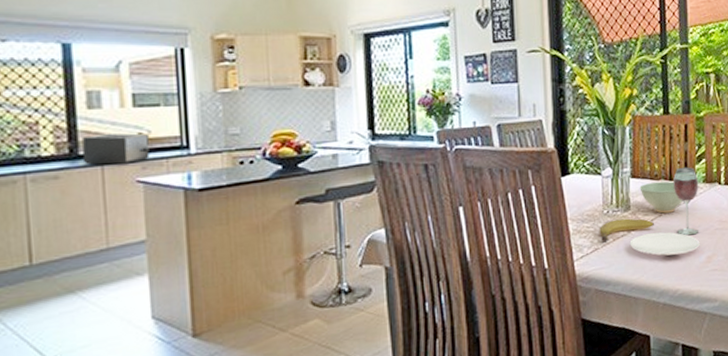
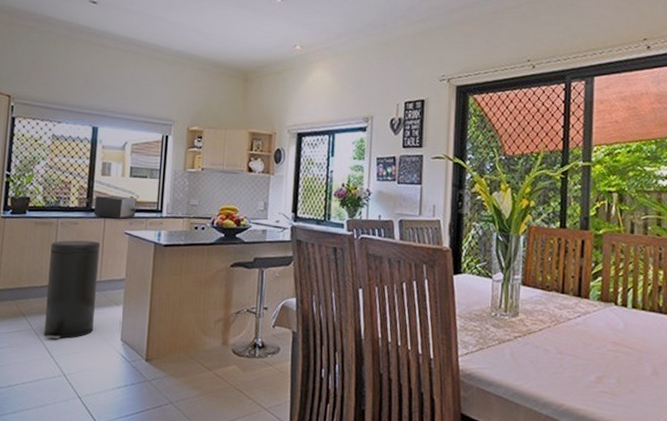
pedal bin: none [19,197,108,336] -> present [44,240,101,339]
fruit: present [599,218,654,243] -> none [486,323,542,344]
plate: present [629,232,700,256] -> none [515,342,590,369]
bowl: present [639,181,684,214] -> none [529,292,575,326]
wineglass: present [673,167,699,236] -> none [565,283,593,352]

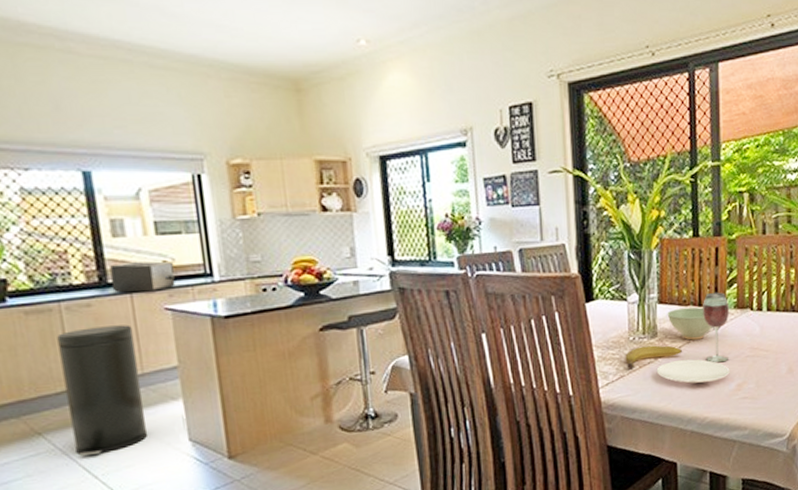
fruit: none [486,323,542,344] -> present [625,345,682,370]
plate: none [515,342,590,369] -> present [656,359,730,384]
bowl: none [529,292,575,326] -> present [667,307,713,341]
wineglass: none [565,283,593,352] -> present [703,292,730,363]

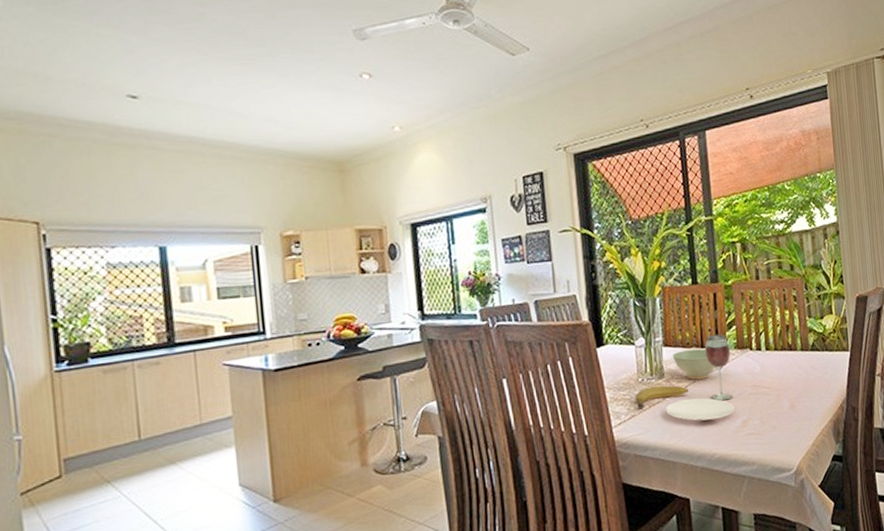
pedal bin: present [57,325,148,456] -> none [129,380,203,502]
toaster: present [110,261,175,293] -> none [177,322,233,351]

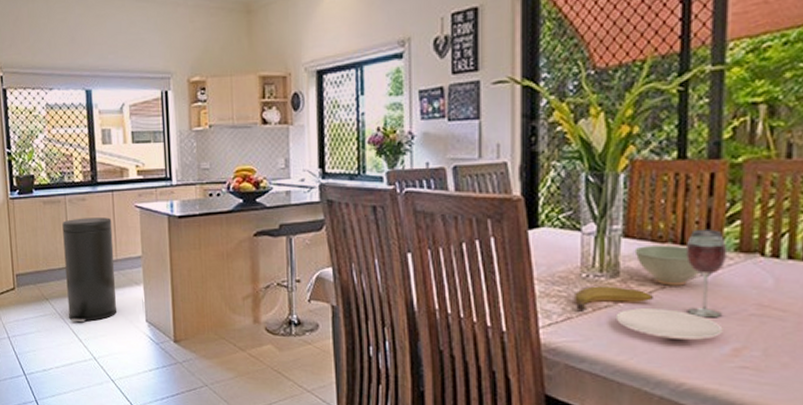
pedal bin: none [129,380,203,502] -> present [62,217,117,322]

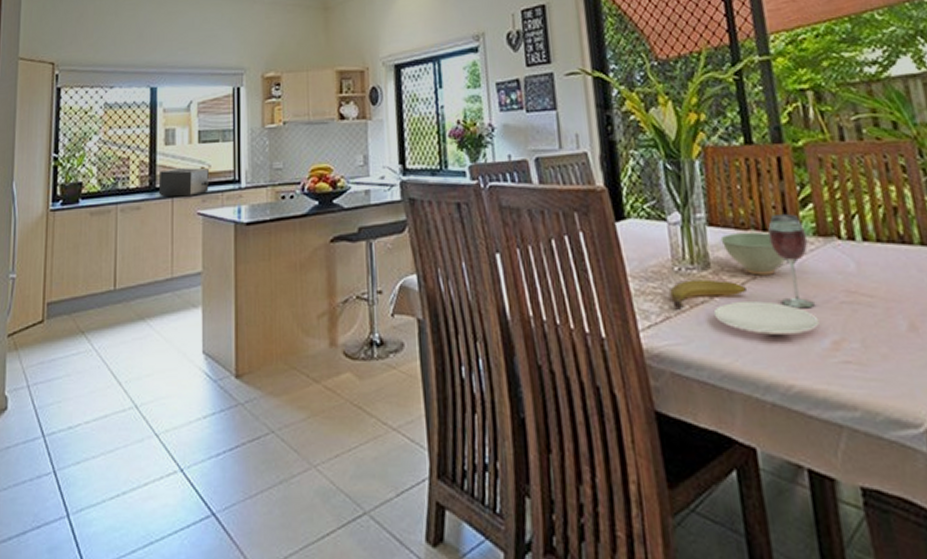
pedal bin: present [62,217,117,322] -> none [108,228,169,359]
toaster: none [99,164,144,192] -> present [158,167,209,198]

